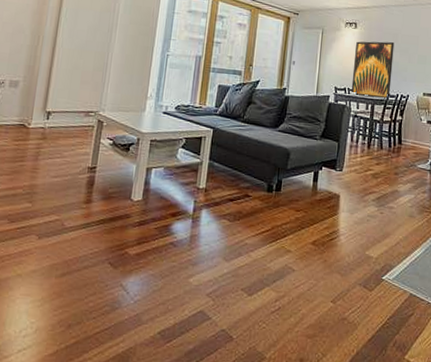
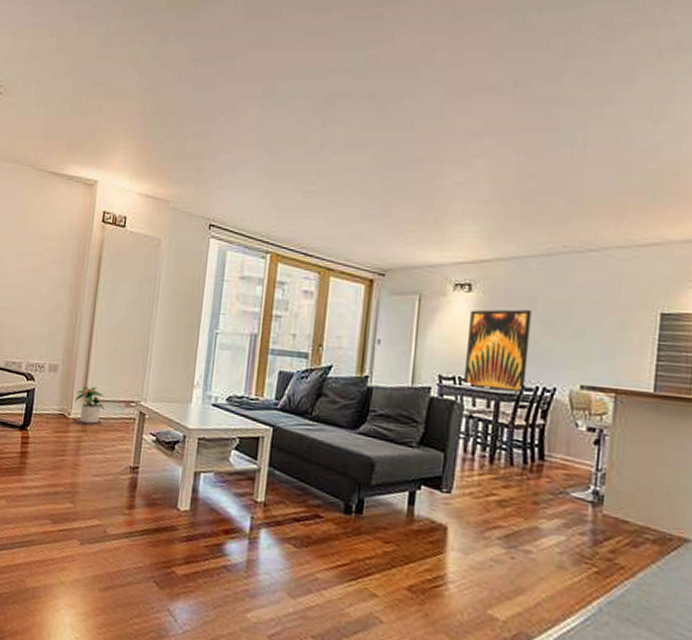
potted plant: none [35,100,65,132] -> present [74,387,105,424]

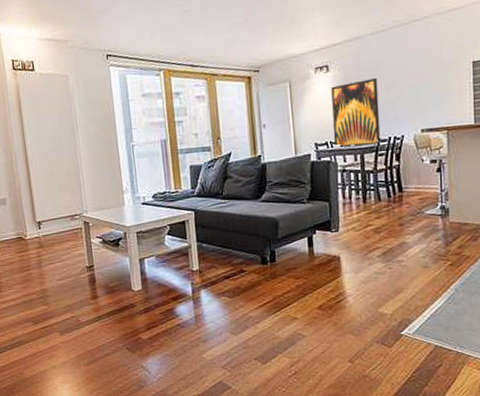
potted plant: present [74,387,105,424] -> none [27,209,54,240]

